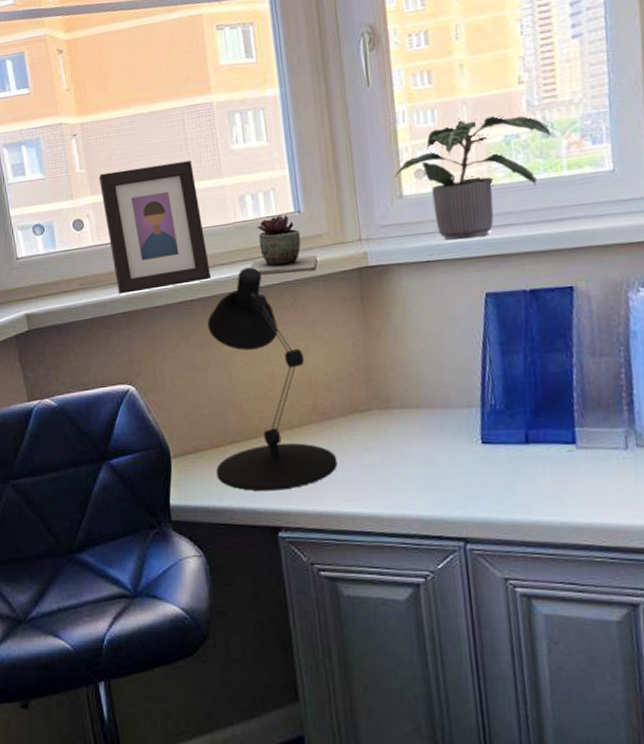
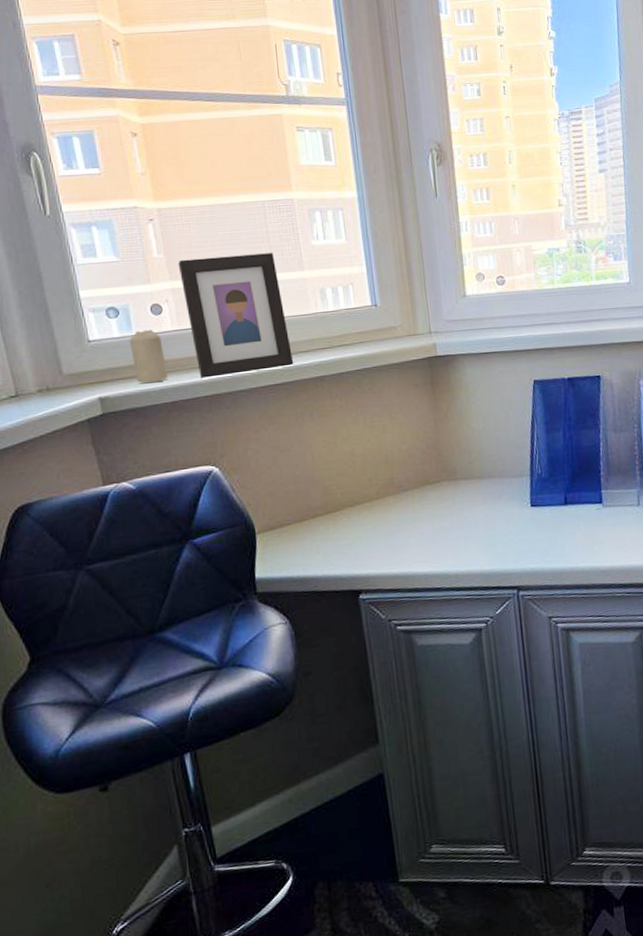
candle: none [53,245,89,300] -> present [130,329,168,384]
desk lamp: present [207,267,337,491] -> none [290,354,412,559]
succulent plant: present [250,214,318,276] -> none [331,307,393,363]
potted plant: present [394,115,552,240] -> none [459,231,584,335]

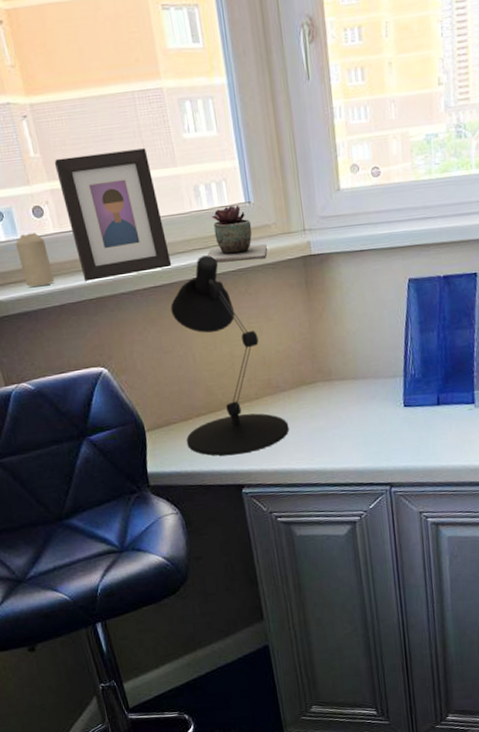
desk lamp: none [290,354,412,559] -> present [170,255,289,456]
succulent plant: none [331,307,393,363] -> present [207,204,267,263]

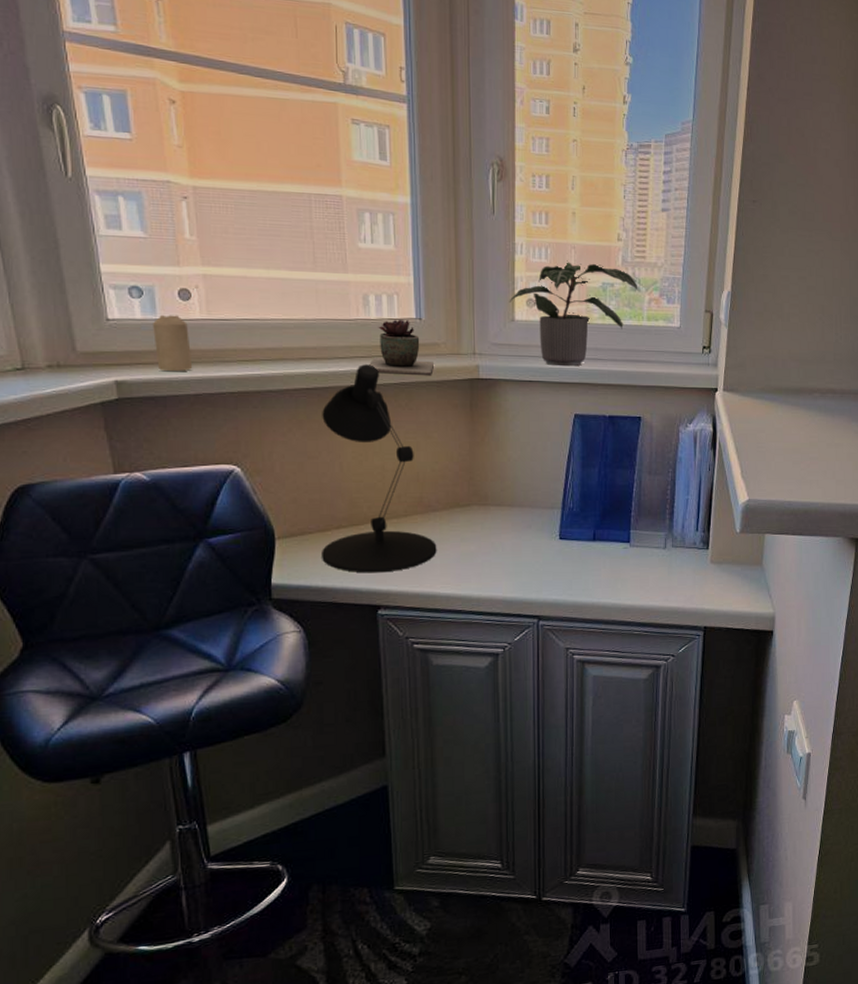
picture frame: present [54,148,172,281] -> none [211,245,329,374]
potted plant: none [333,114,464,231] -> present [509,260,638,367]

